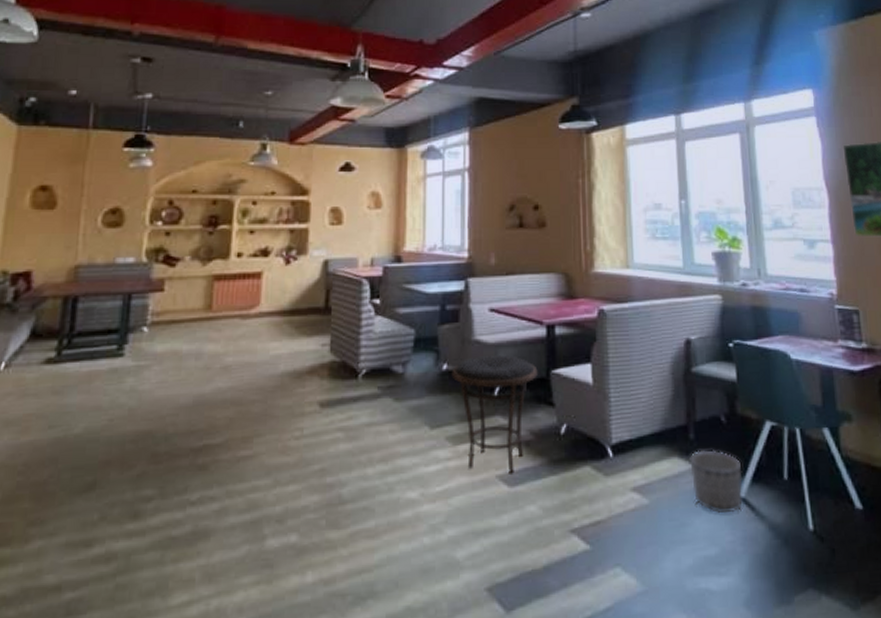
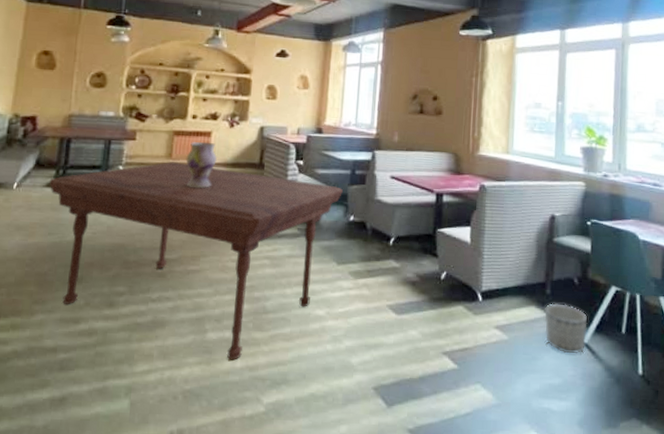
dining table: none [49,315,431,574] -> present [49,162,343,360]
vase: none [230,285,272,347] -> present [186,141,218,189]
side table: present [451,354,538,474] -> none [356,212,426,305]

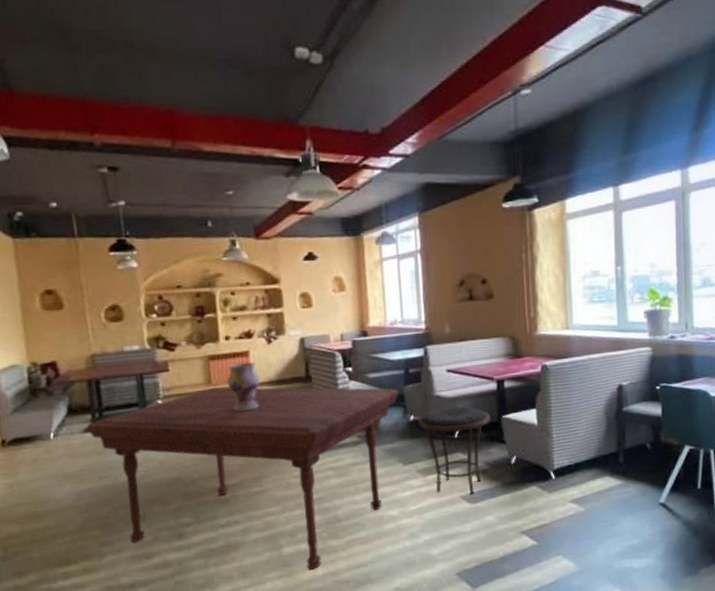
side table: none [356,212,426,305] -> present [418,405,491,495]
planter: present [544,303,588,354] -> none [619,469,663,516]

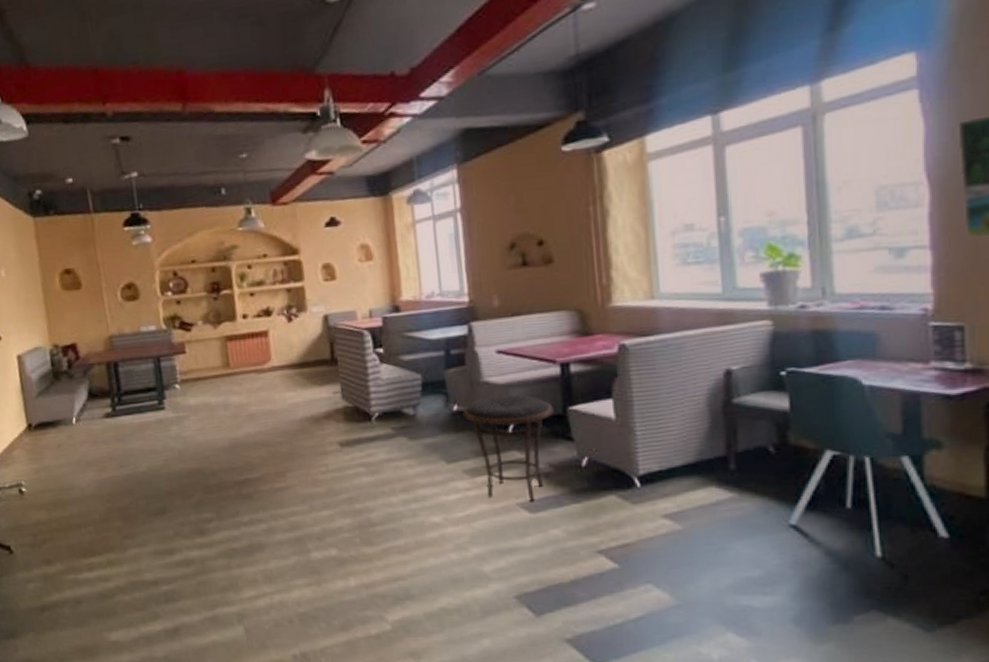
dining table: present [87,387,399,570] -> none [106,371,439,579]
vase: present [226,362,261,412] -> none [245,342,282,398]

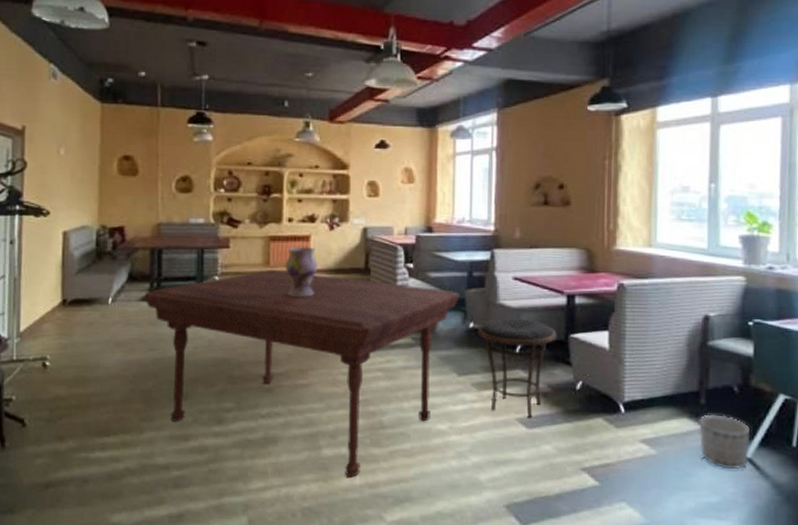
dining table: none [106,371,439,579] -> present [144,270,460,477]
vase: none [245,342,282,398] -> present [285,246,319,298]
planter: none [730,479,794,540] -> present [699,414,751,470]

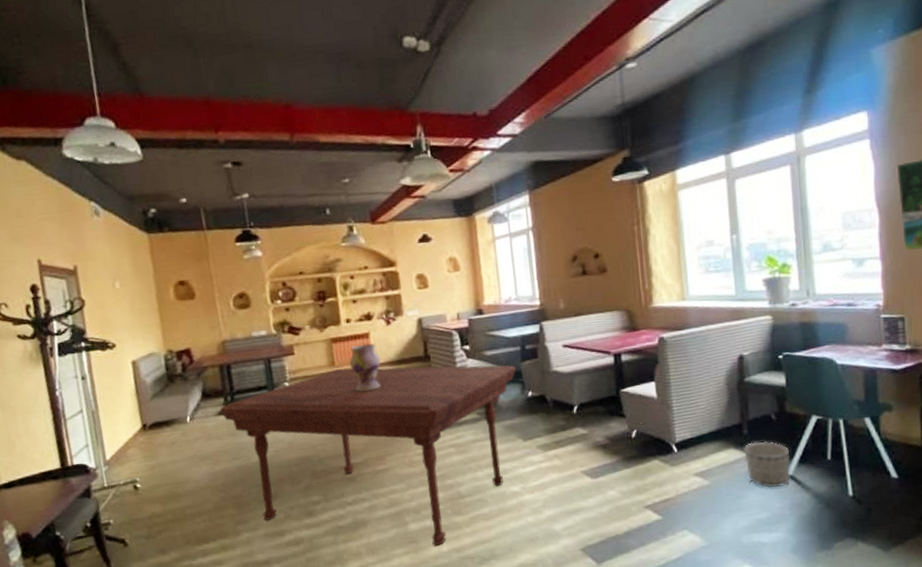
side table: present [477,317,557,419] -> none [536,380,609,470]

